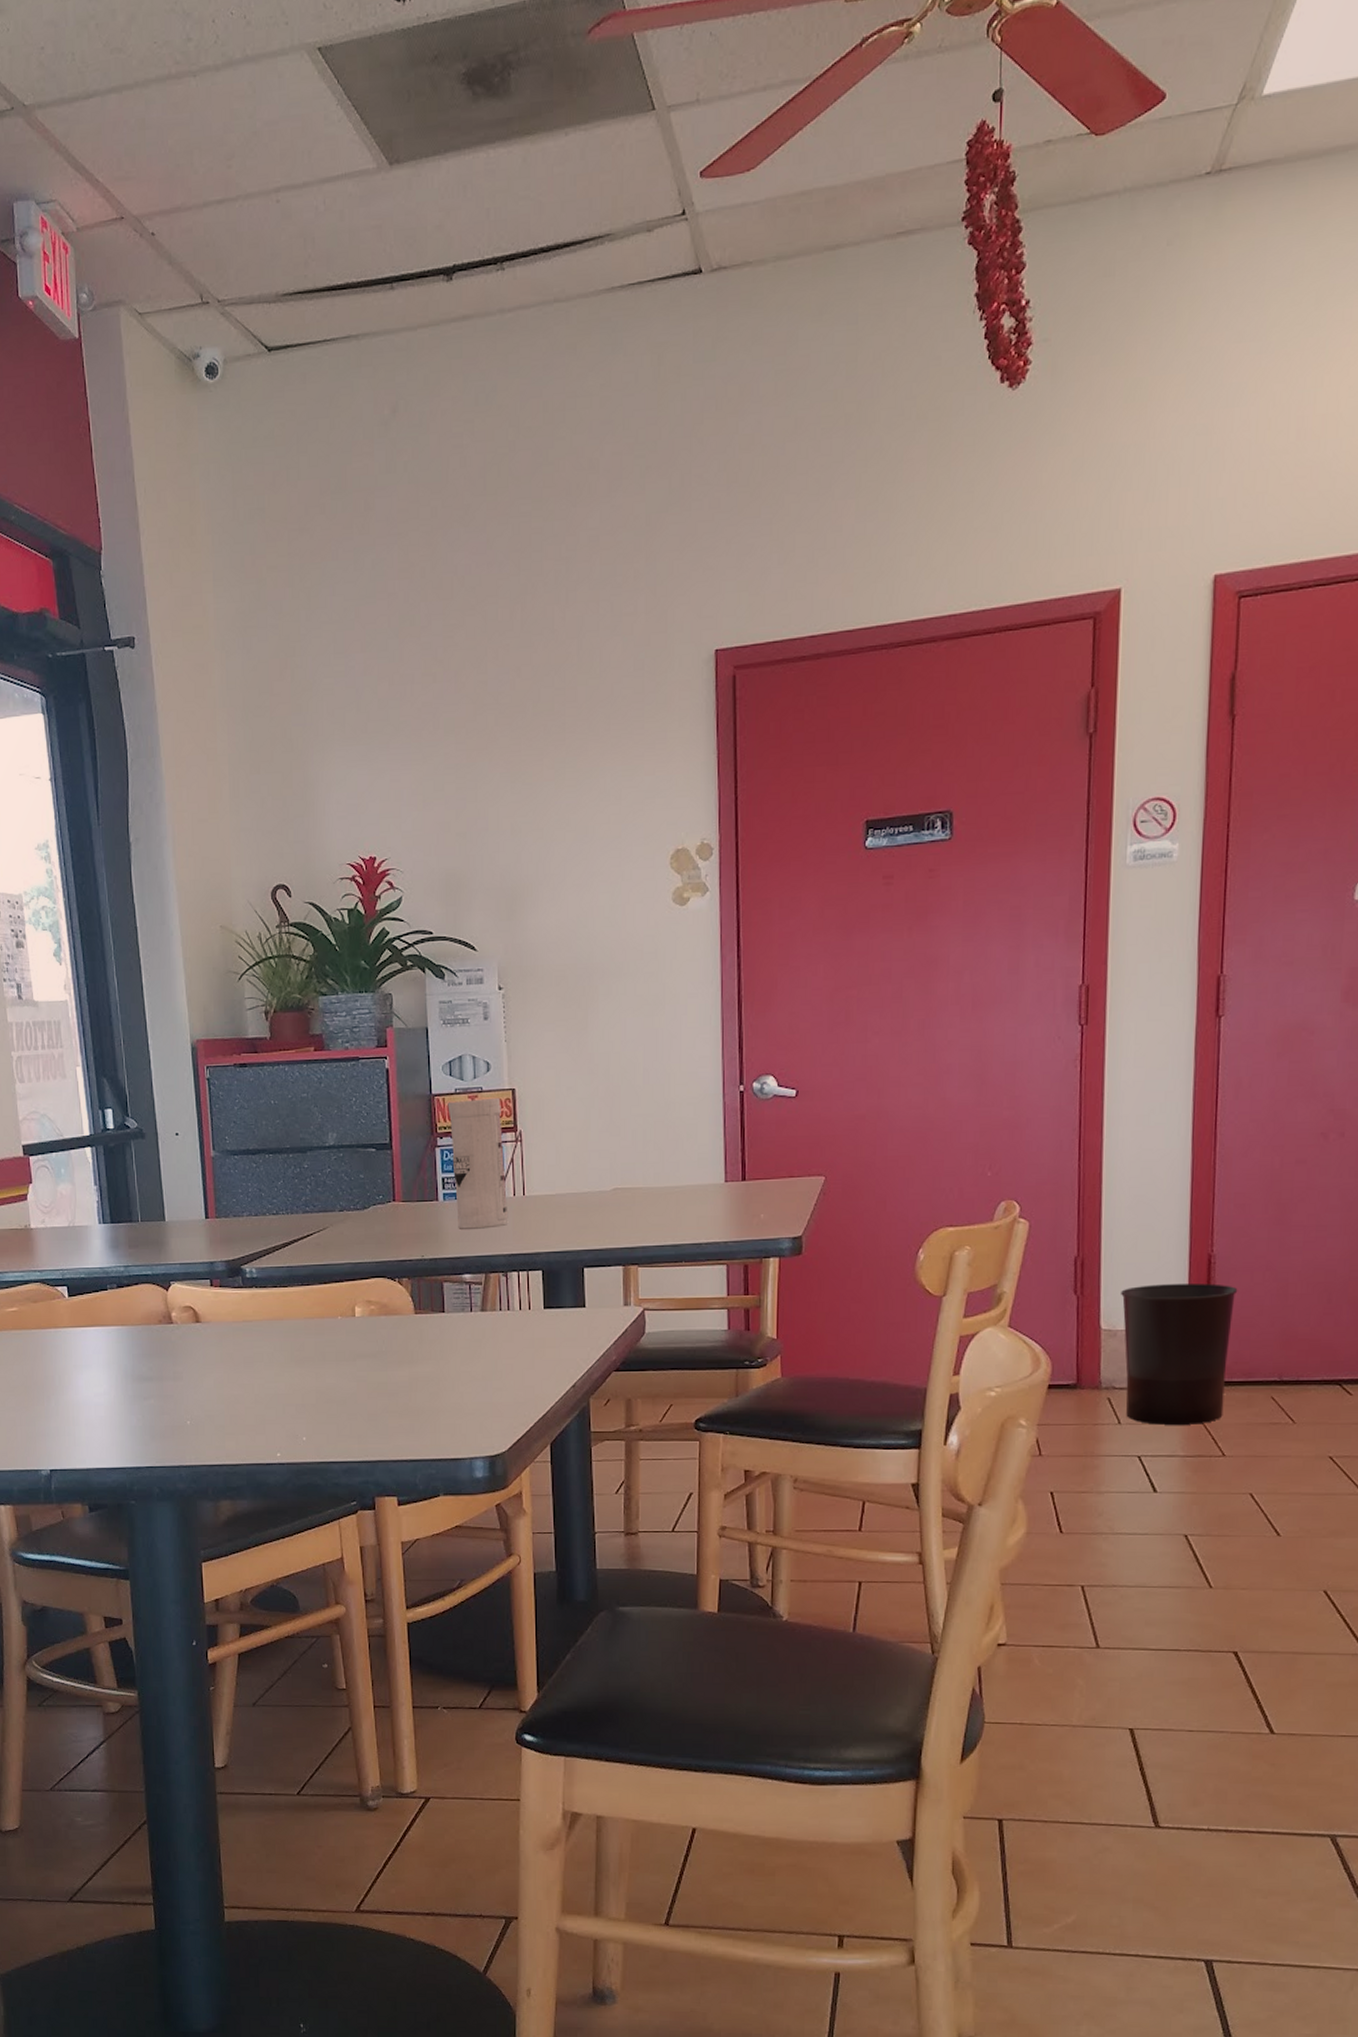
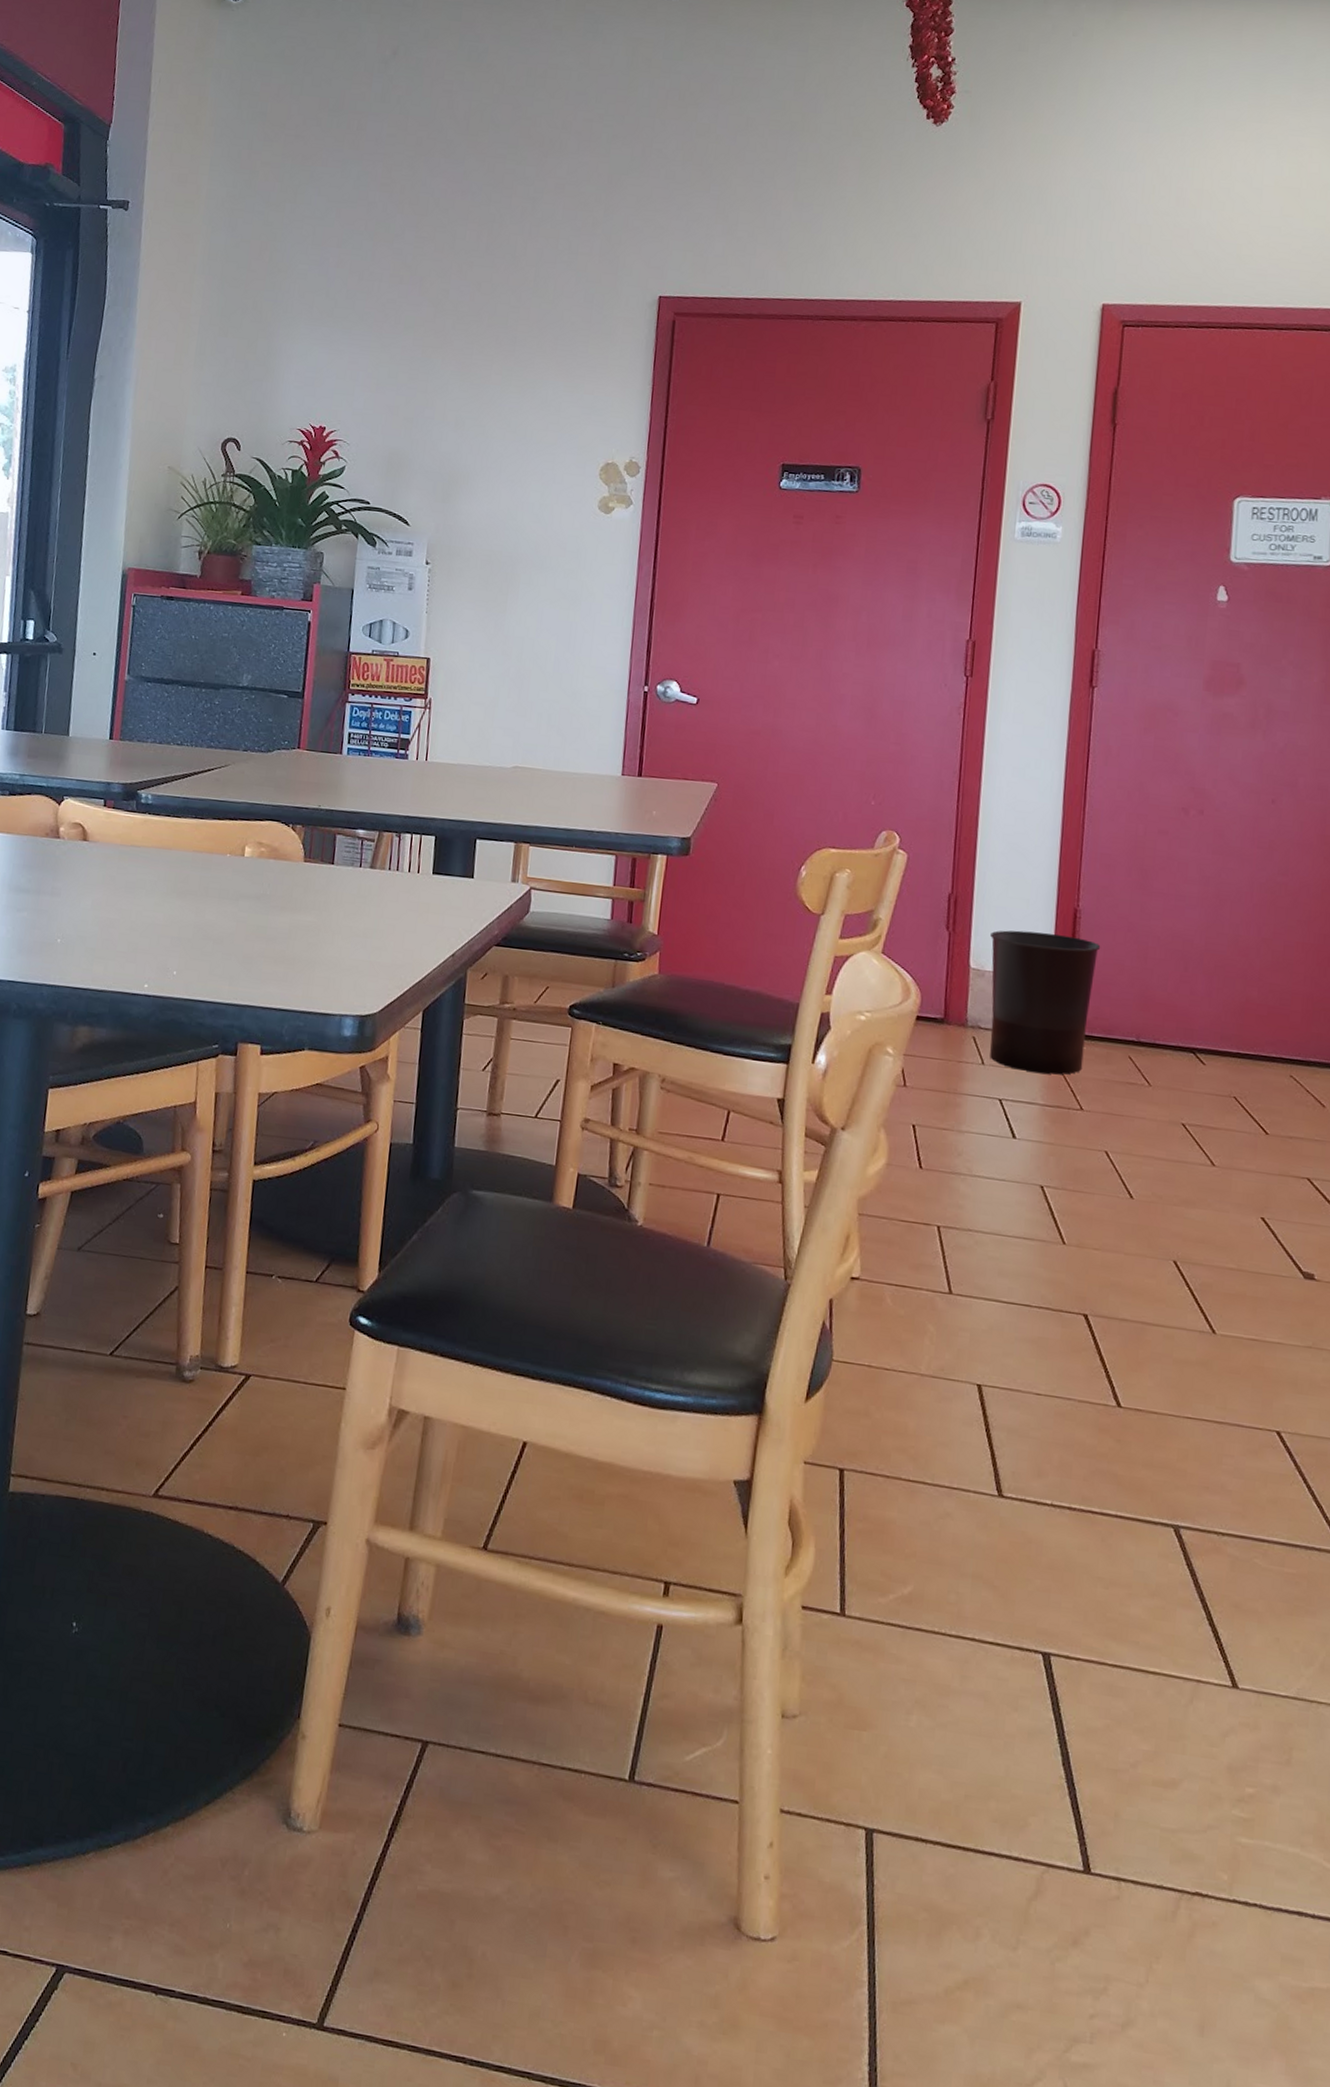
paper towel roll: present [447,1097,509,1230] -> none [358,661,415,788]

